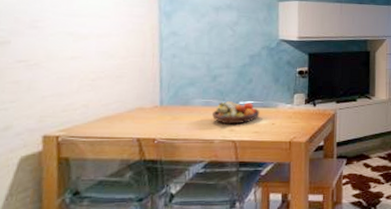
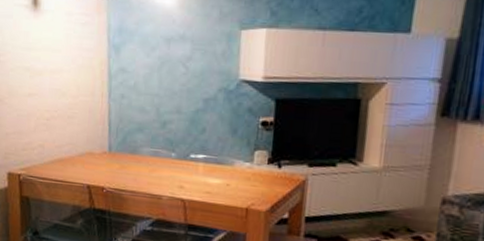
fruit bowl: present [211,100,260,124] -> none [160,151,214,181]

